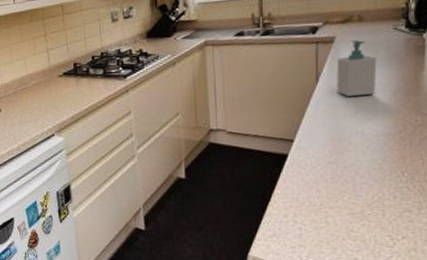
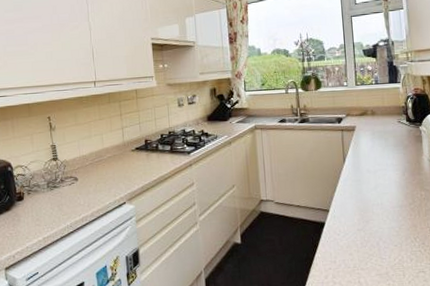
soap bottle: present [336,39,377,97] -> none [358,129,389,174]

